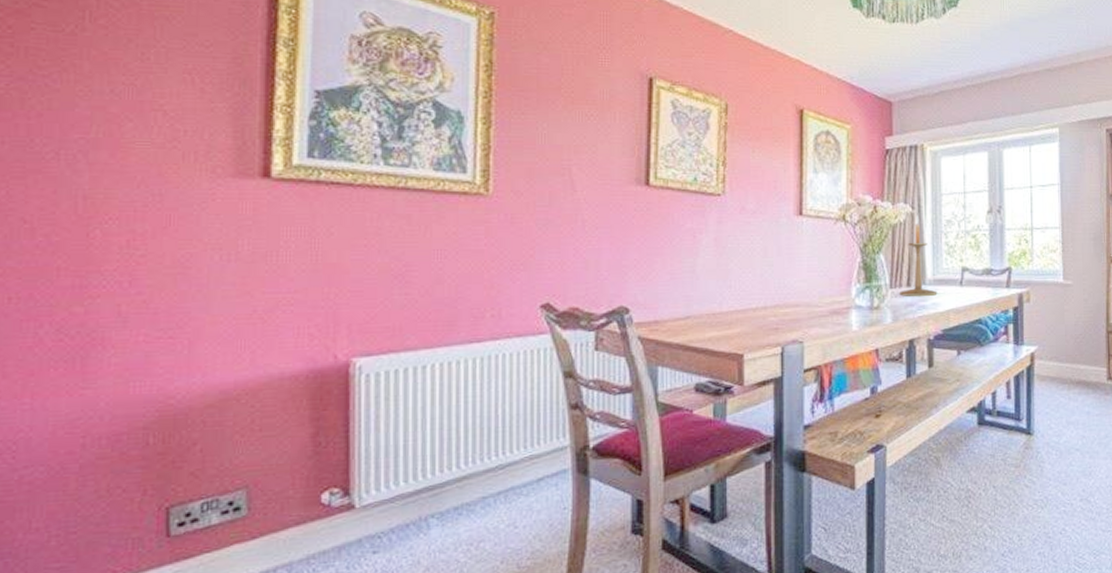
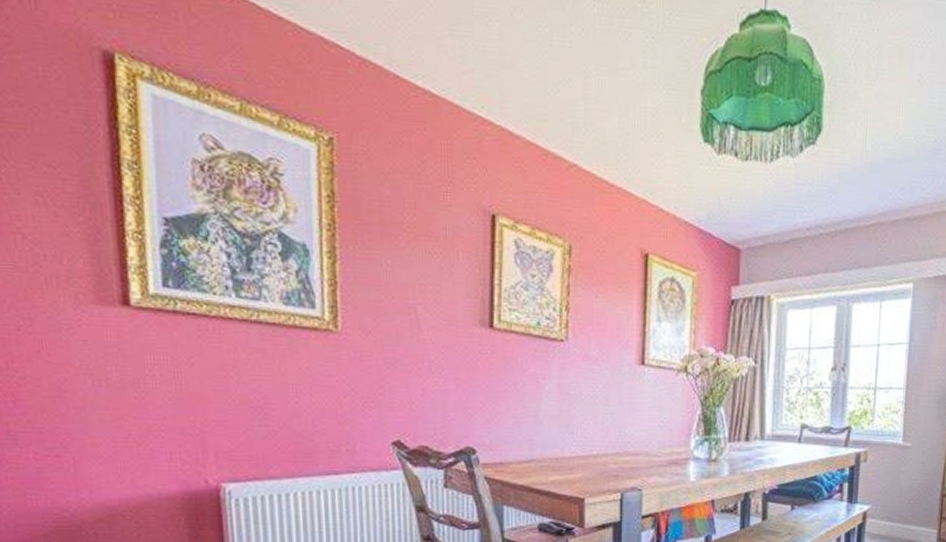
candlestick: present [900,216,938,298] -> none [738,370,775,452]

